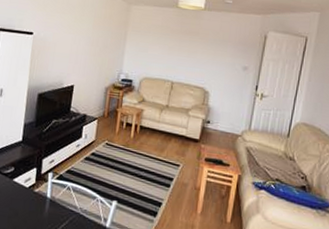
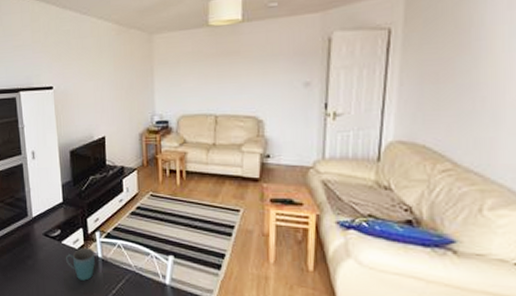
mug: none [14,186,44,219] -> present [66,247,95,281]

